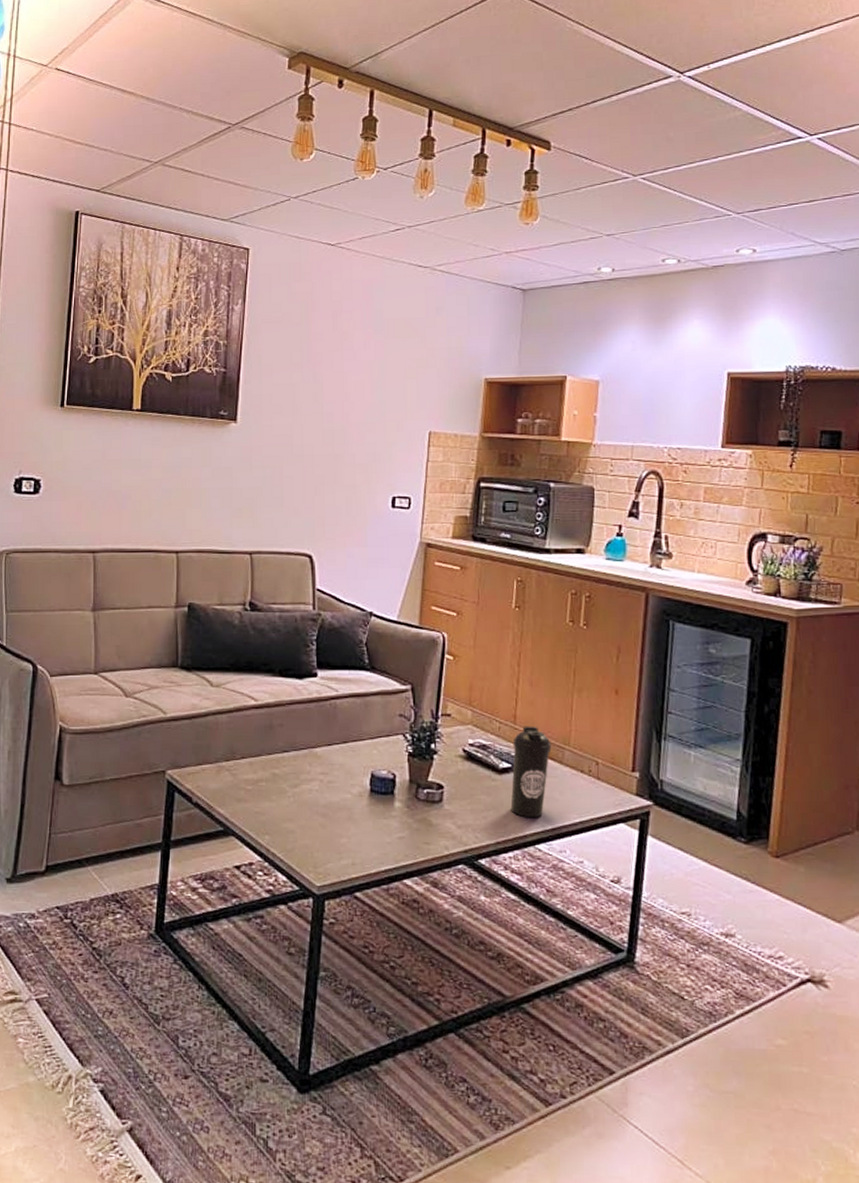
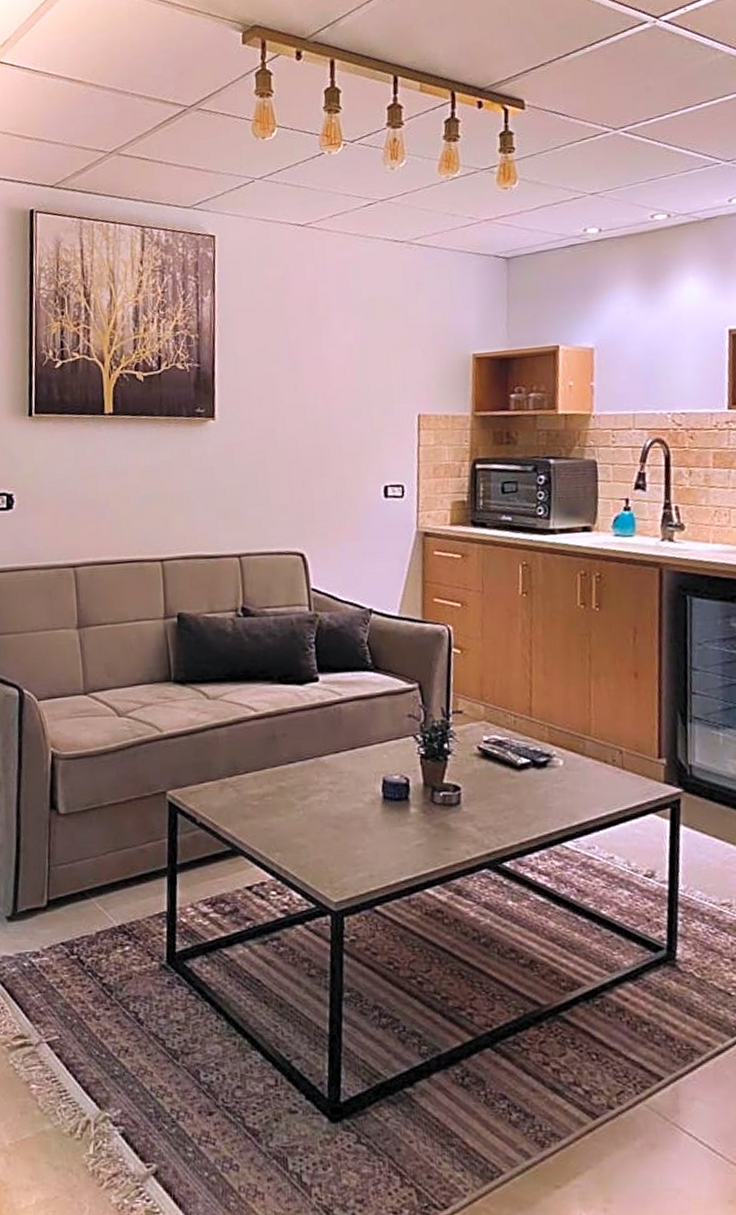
water bottle: present [510,726,552,818] -> none [530,717,572,815]

